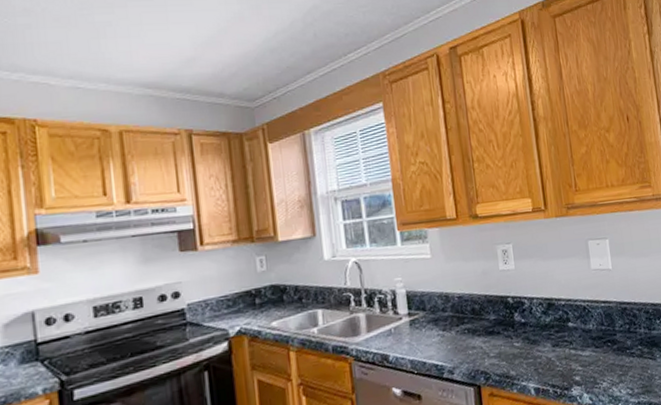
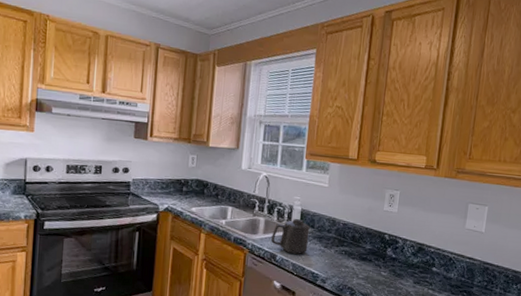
mug: none [377,304,424,349] -> present [271,219,310,254]

